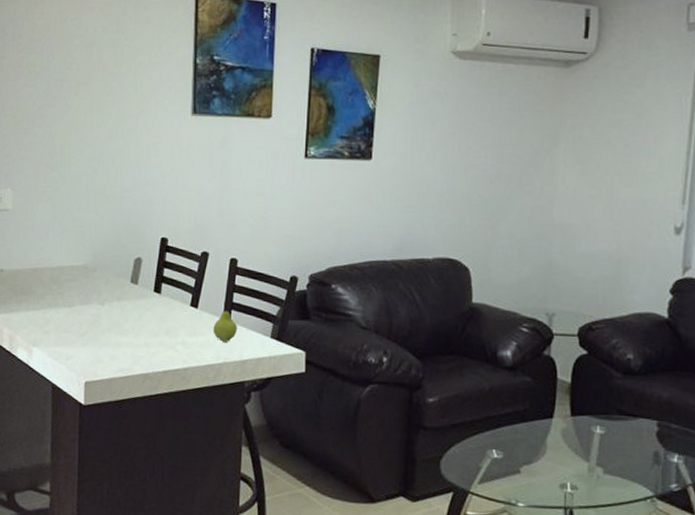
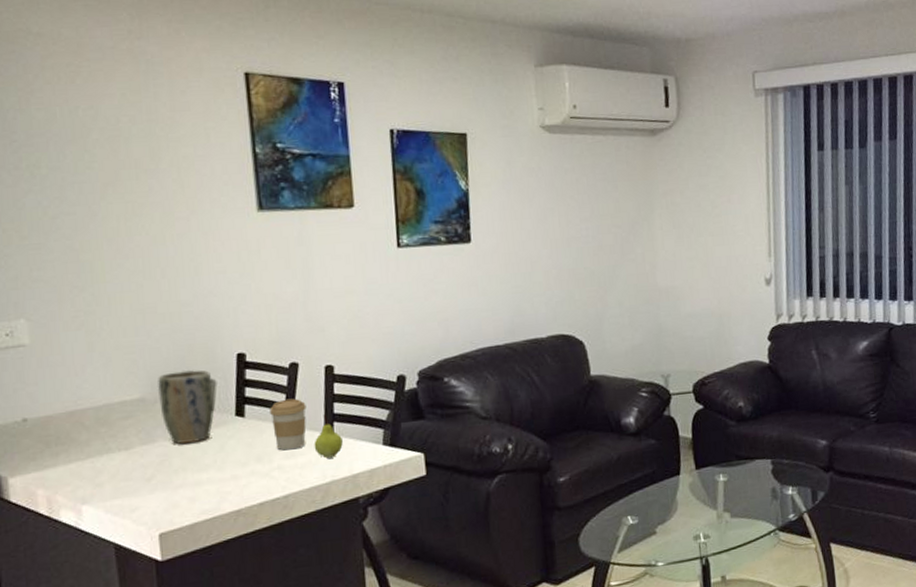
plant pot: none [97,246,140,309] -> present [157,369,215,444]
coffee cup: none [181,283,211,329] -> present [270,398,307,451]

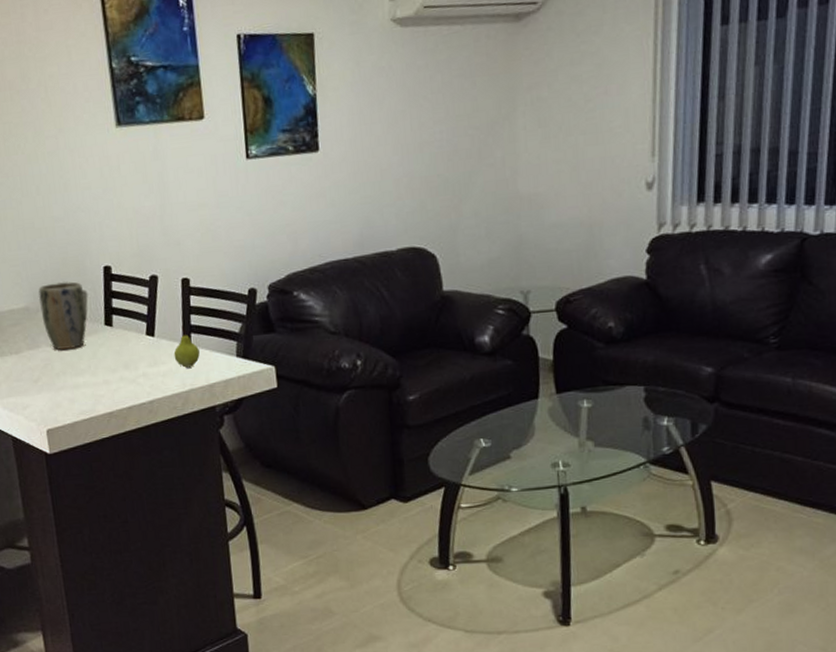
coffee cup: present [270,398,307,451] -> none [134,309,167,359]

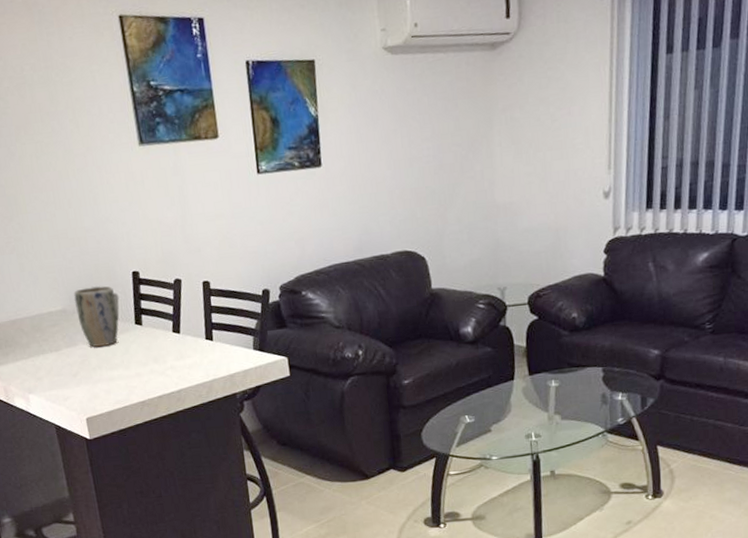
fruit: present [174,326,200,368] -> none [197,323,221,361]

